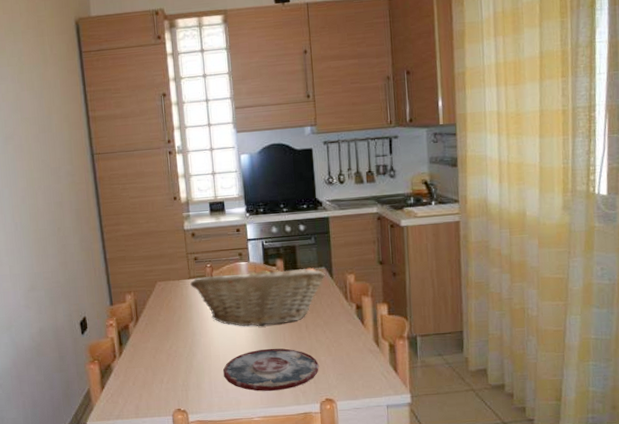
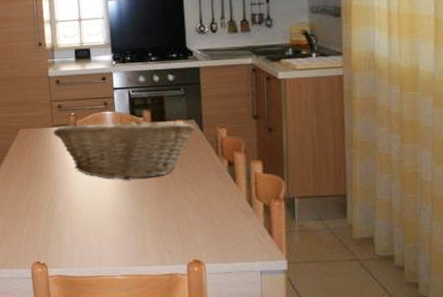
plate: present [223,348,319,391] -> none [85,203,187,248]

